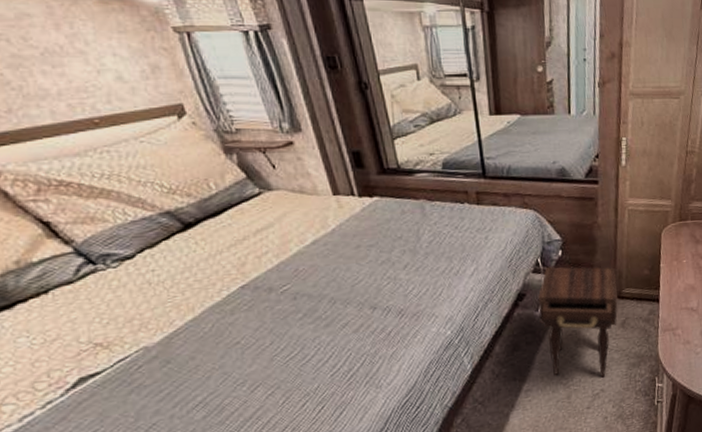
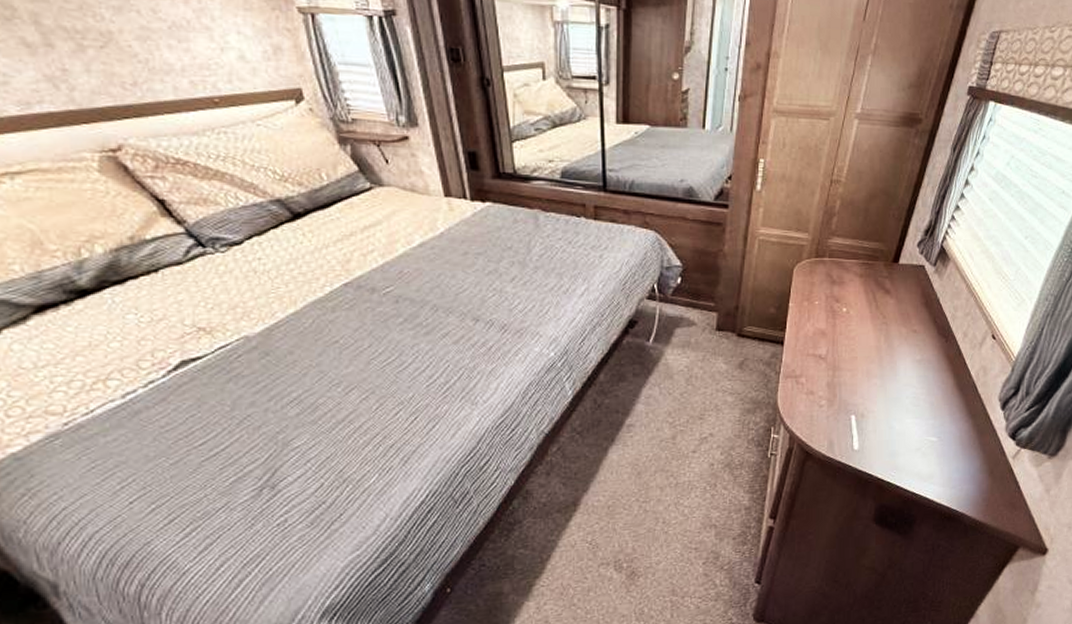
nightstand: present [537,266,619,378] -> none [650,294,739,421]

